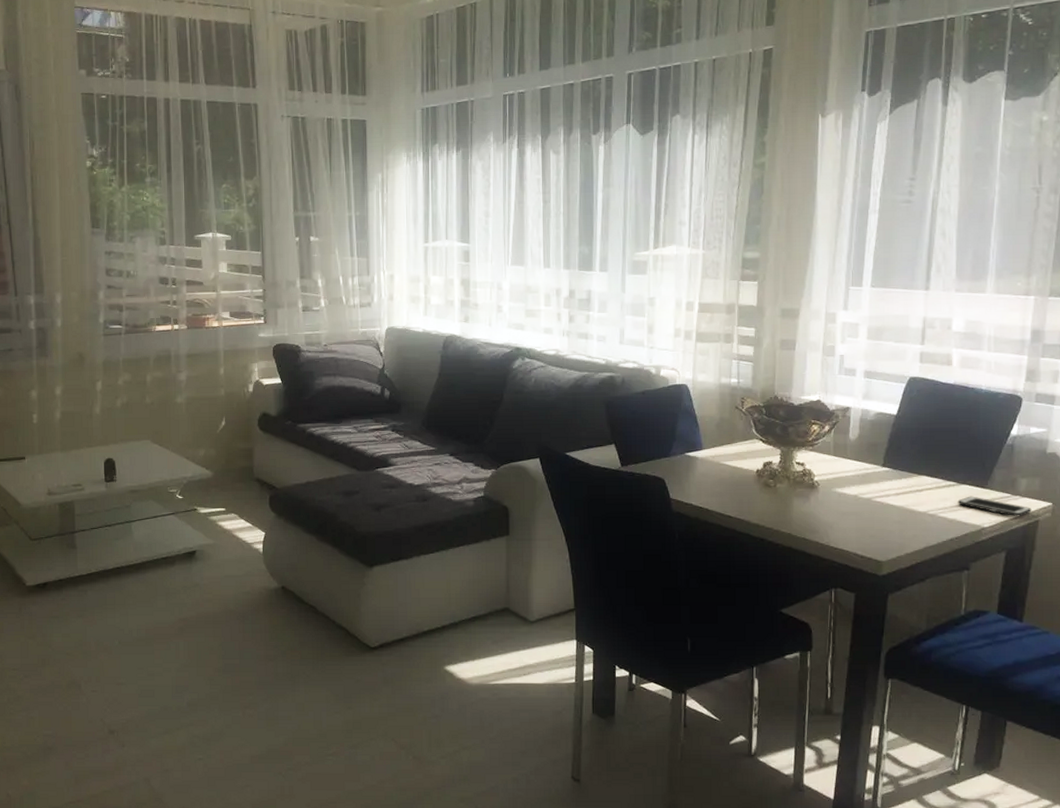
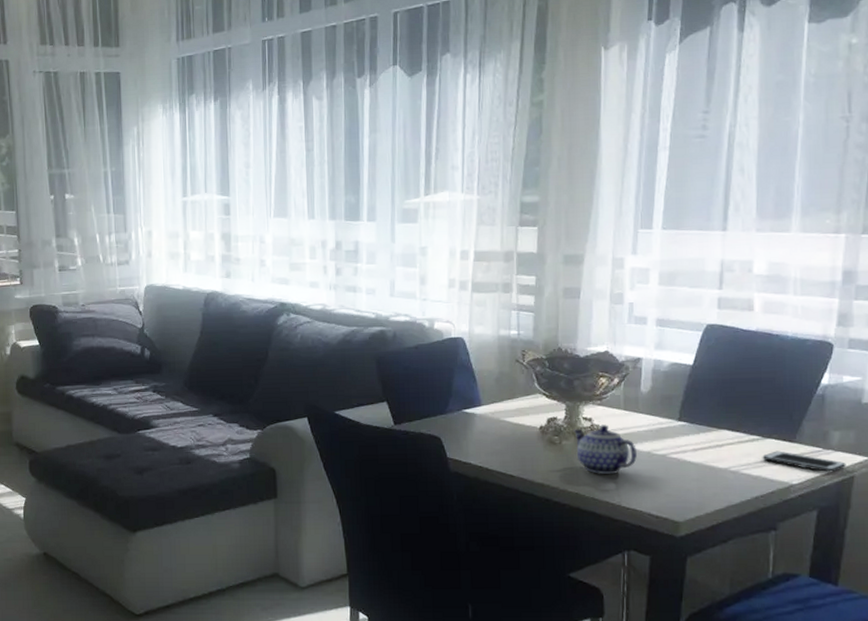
teapot: none [787,469,845,517] -> present [573,424,637,475]

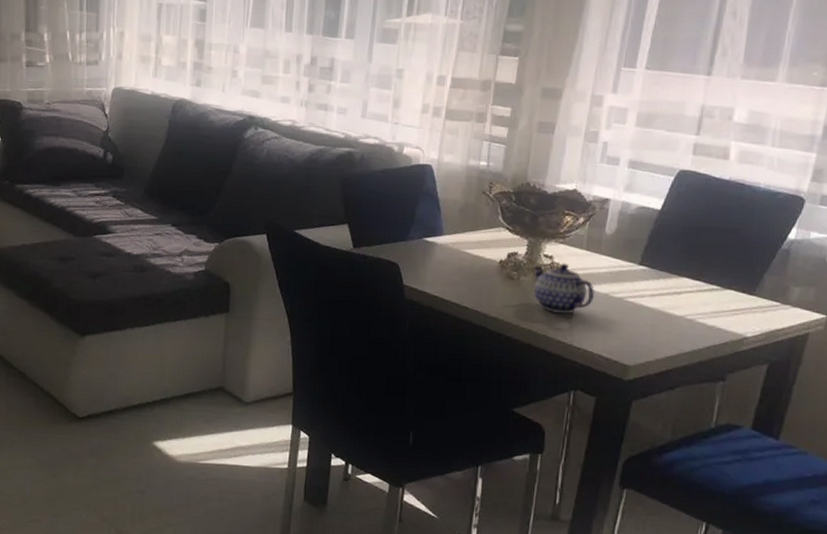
cell phone: present [762,450,846,473] -> none [719,302,803,328]

